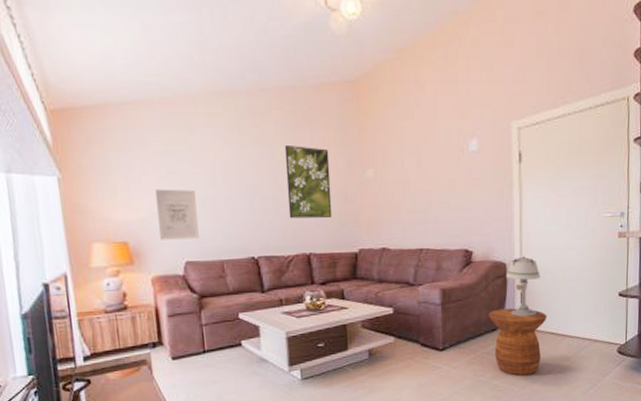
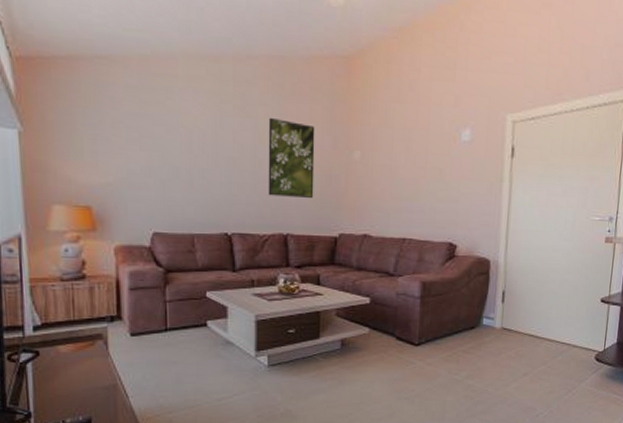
wall art: present [155,189,199,240] -> none [125,152,170,209]
side table: present [489,308,547,376] -> none [468,307,528,377]
table lamp: present [507,256,540,317] -> none [489,254,524,316]

